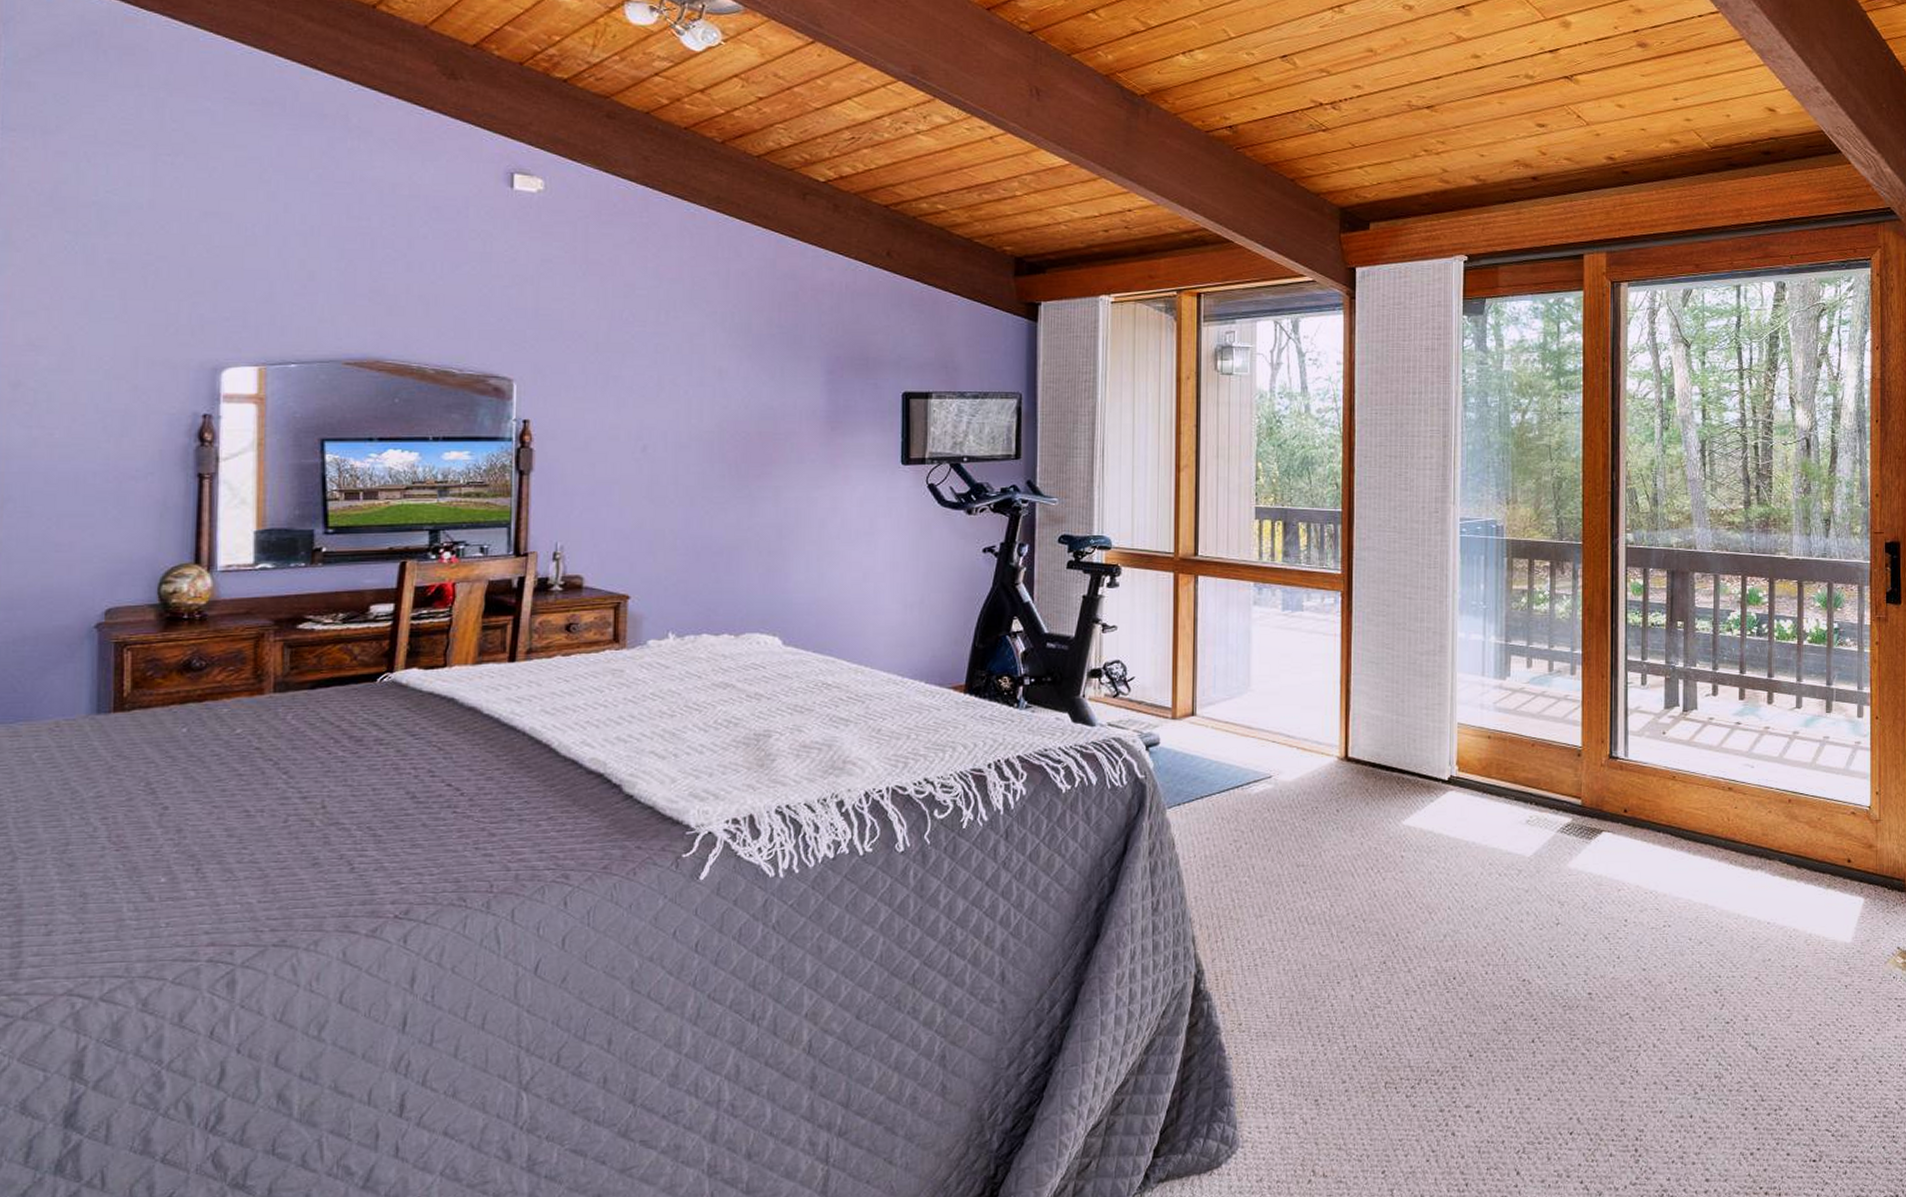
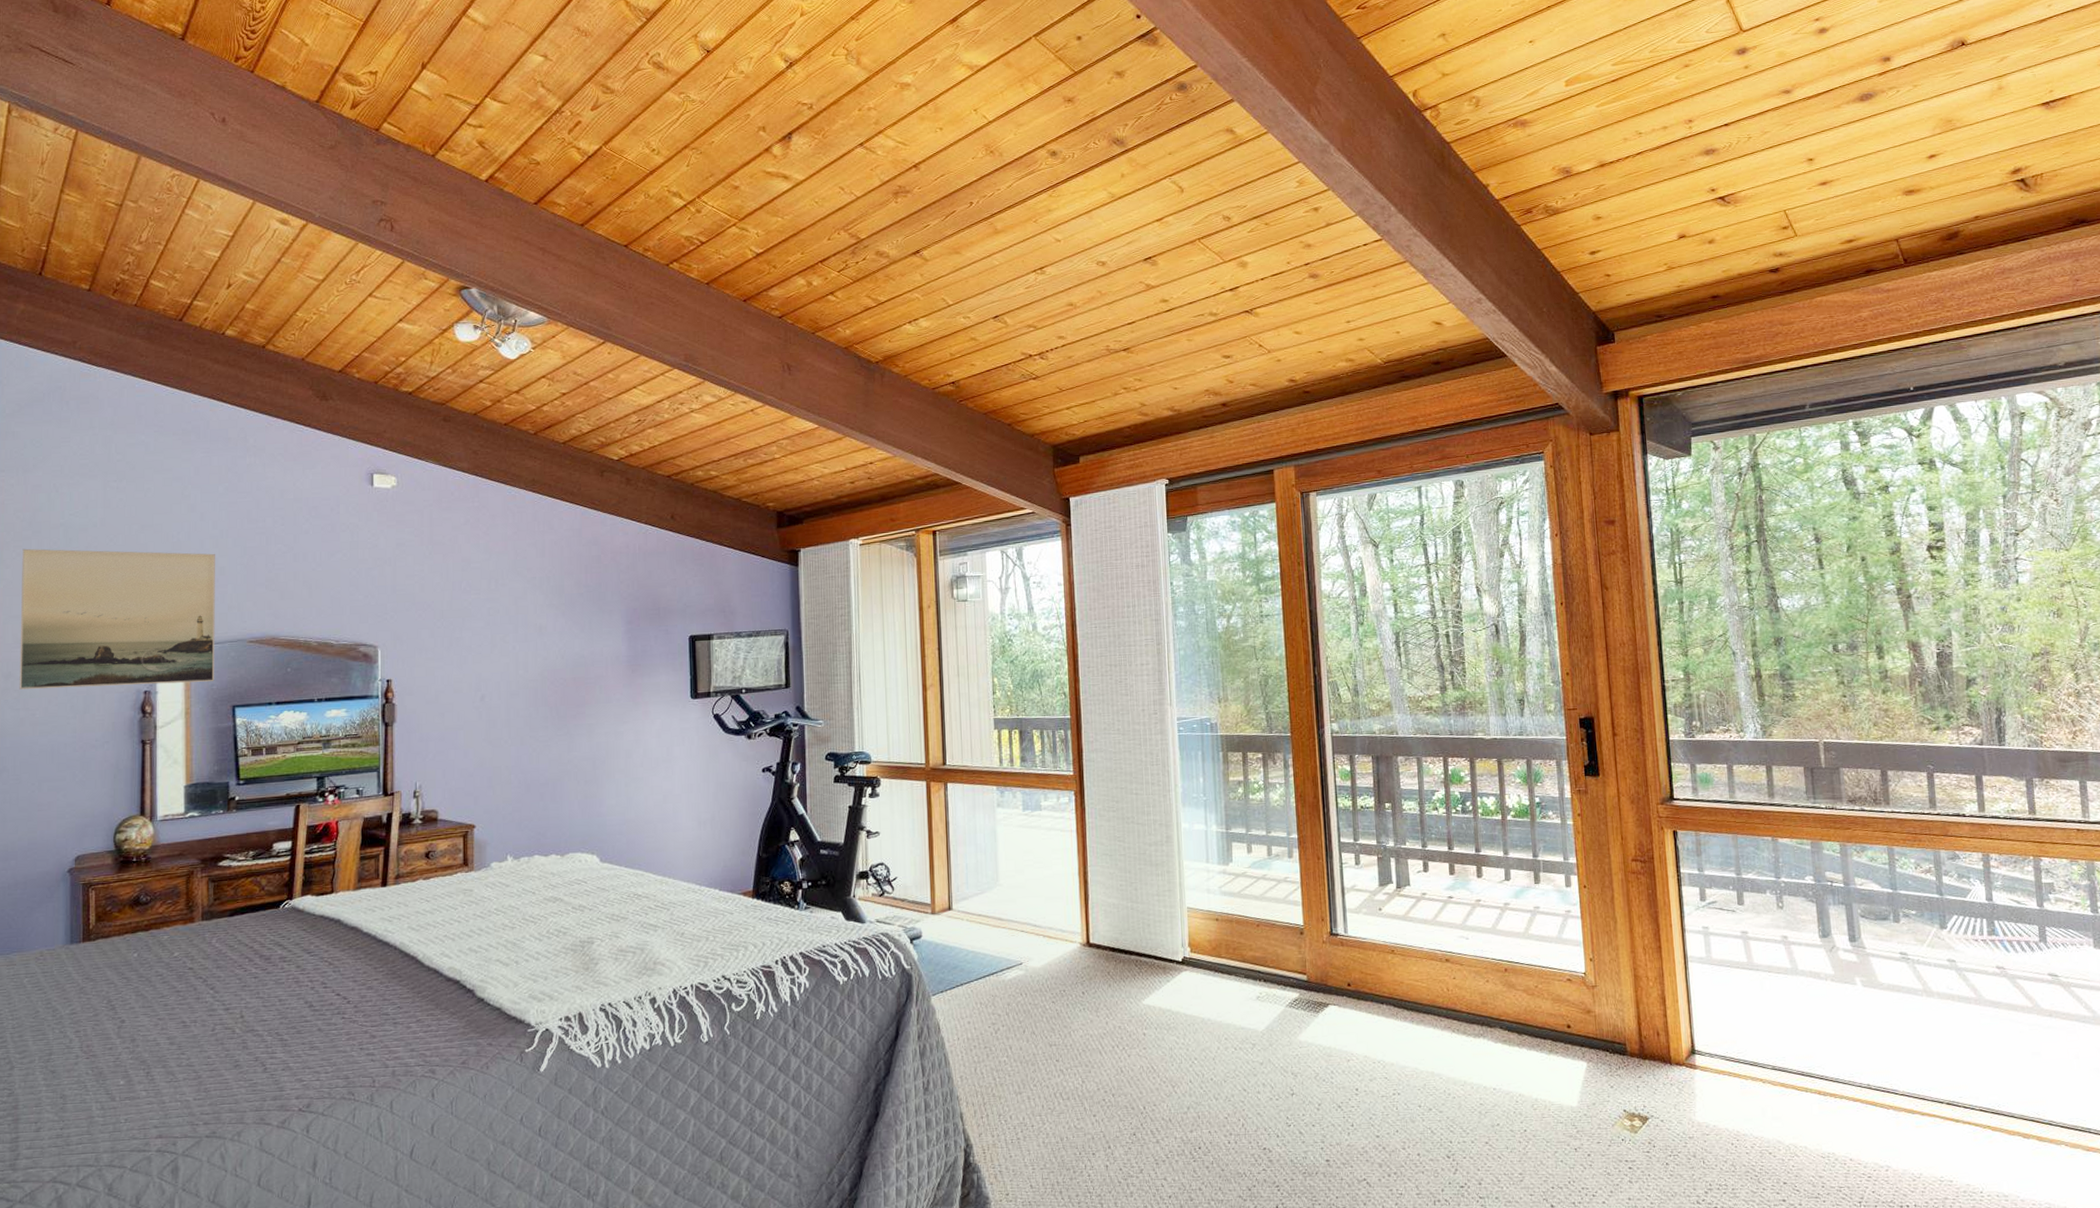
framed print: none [32,229,303,409] -> present [19,548,215,690]

